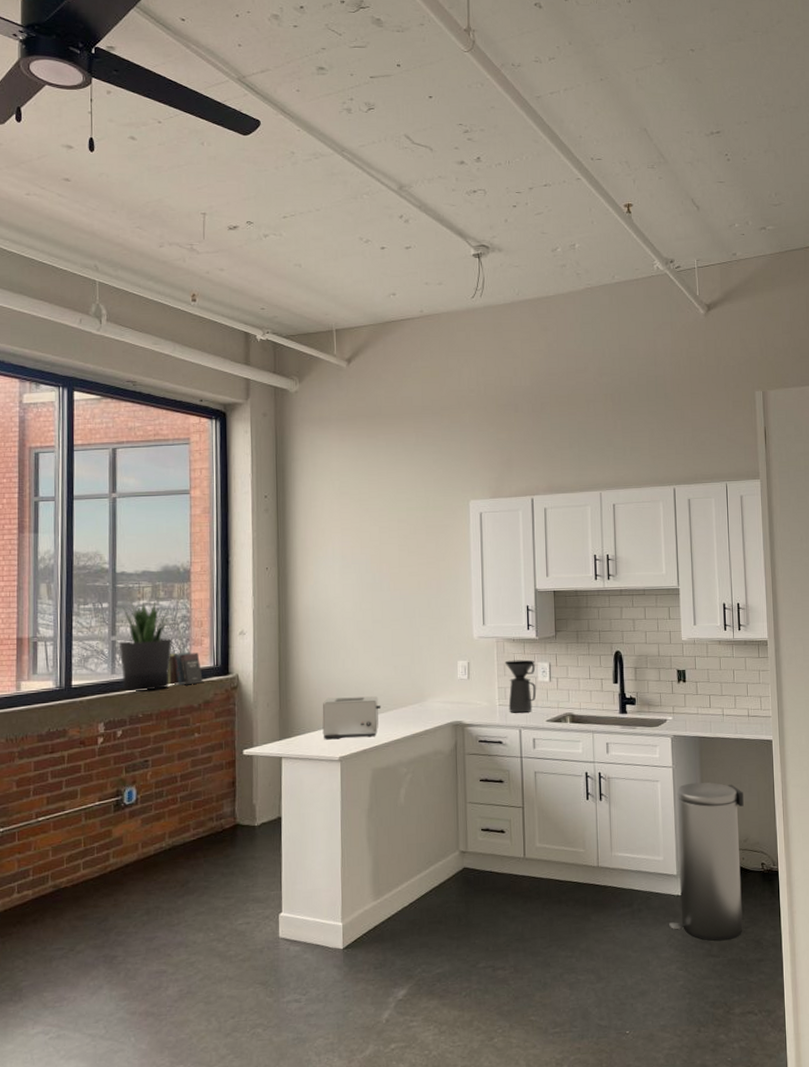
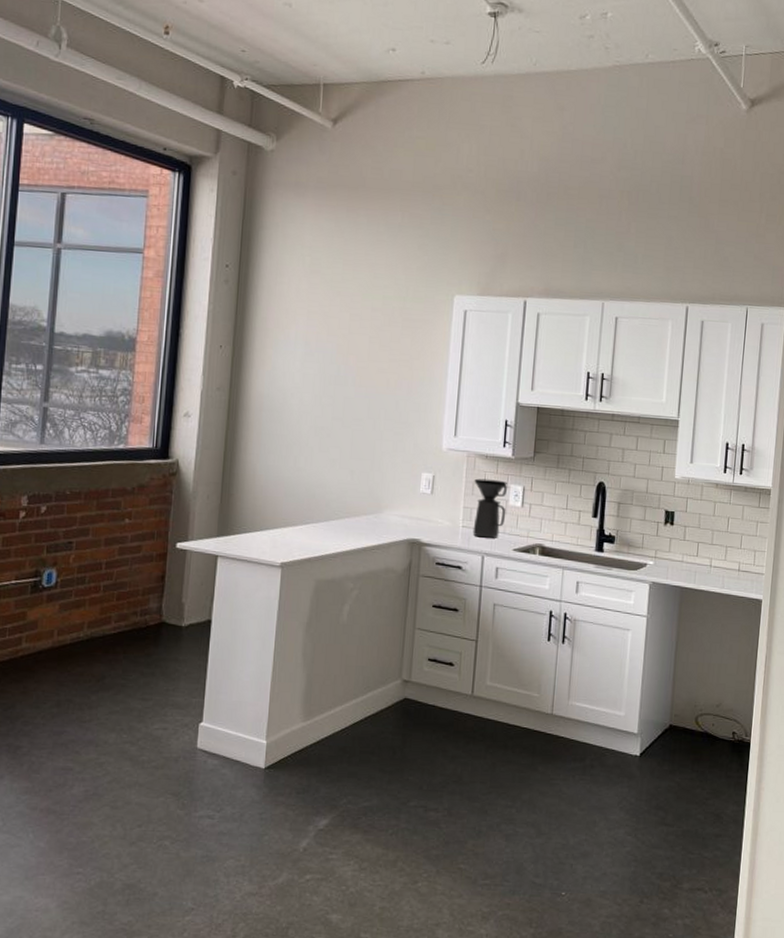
planter: present [118,598,172,692] -> none [50,362,110,467]
books: present [167,652,203,685] -> none [100,428,140,466]
toaster: present [322,696,382,740] -> none [265,496,333,546]
pedal bin: present [668,782,744,941] -> none [621,636,722,809]

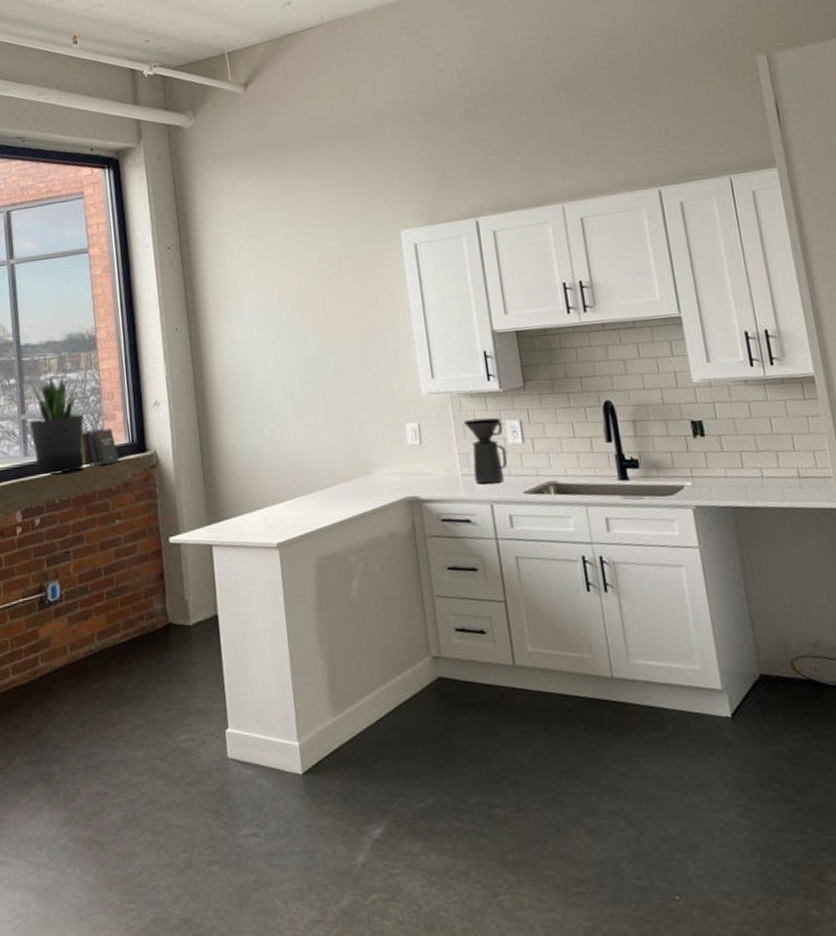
planter: none [50,362,110,467] -> present [29,371,84,475]
books: none [100,428,140,466] -> present [81,428,119,466]

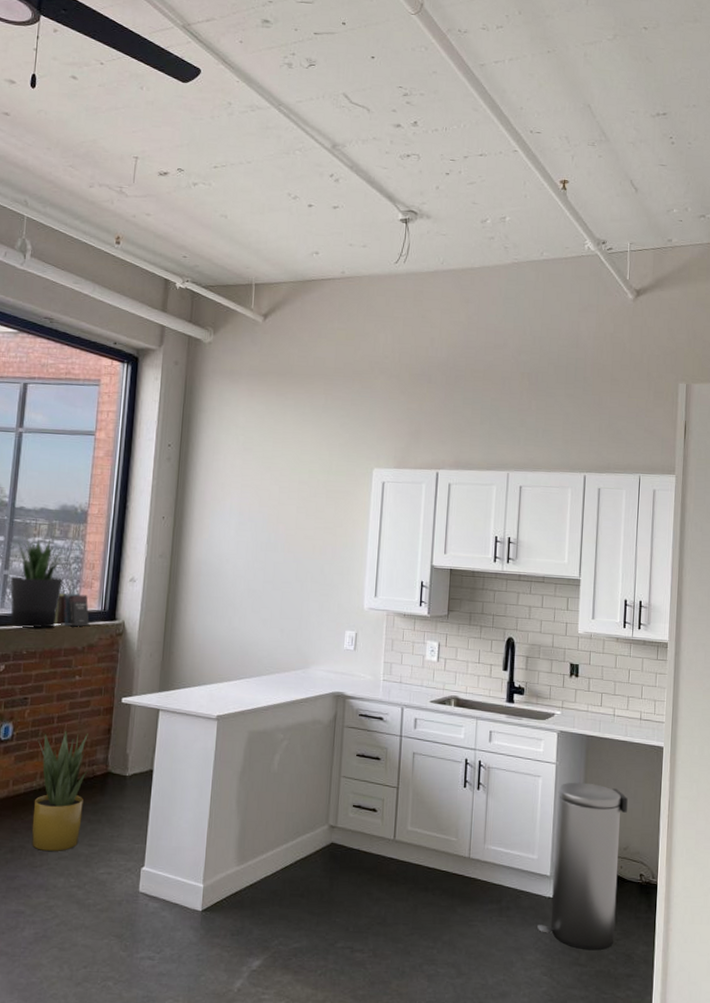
planter: none [89,583,152,721] -> present [32,731,88,851]
coffee maker: present [463,417,508,484] -> none [392,635,425,691]
pedal bin: none [708,566,827,780] -> present [536,782,628,950]

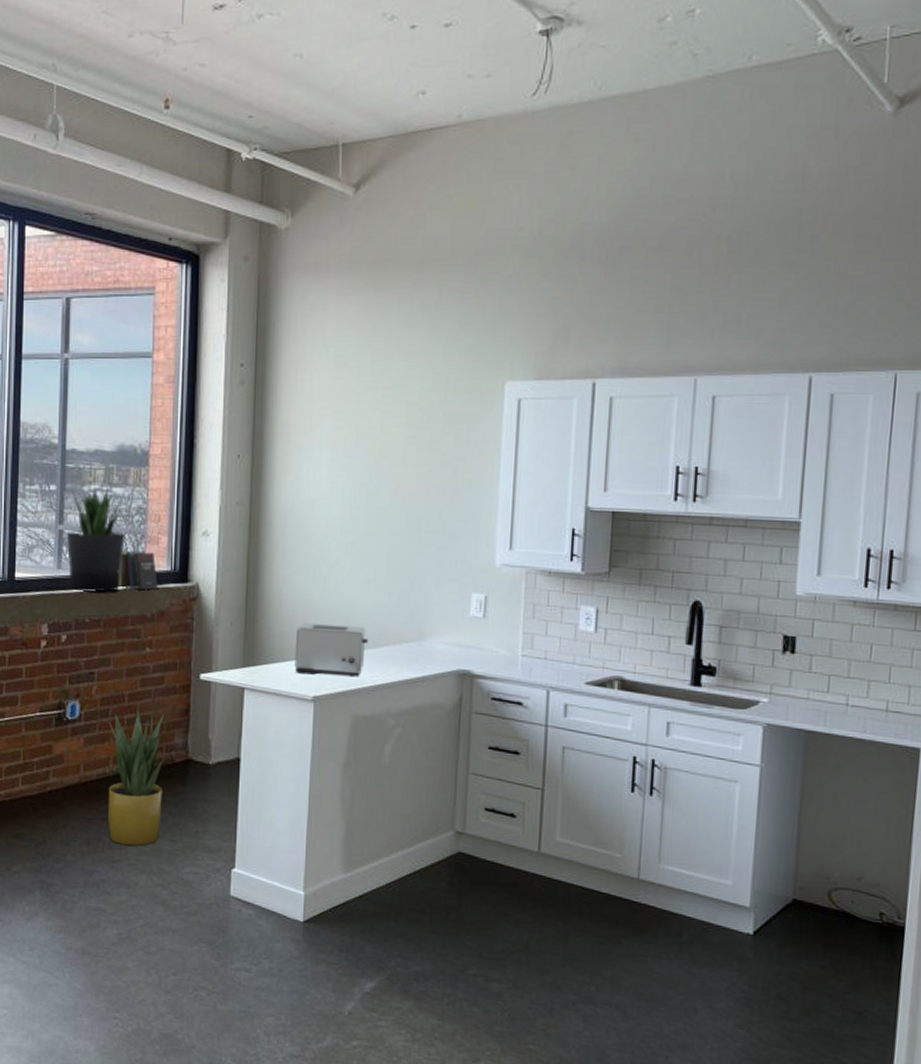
toaster: none [202,654,264,699] -> present [294,622,369,678]
pedal bin: present [536,782,628,950] -> none [729,790,864,1004]

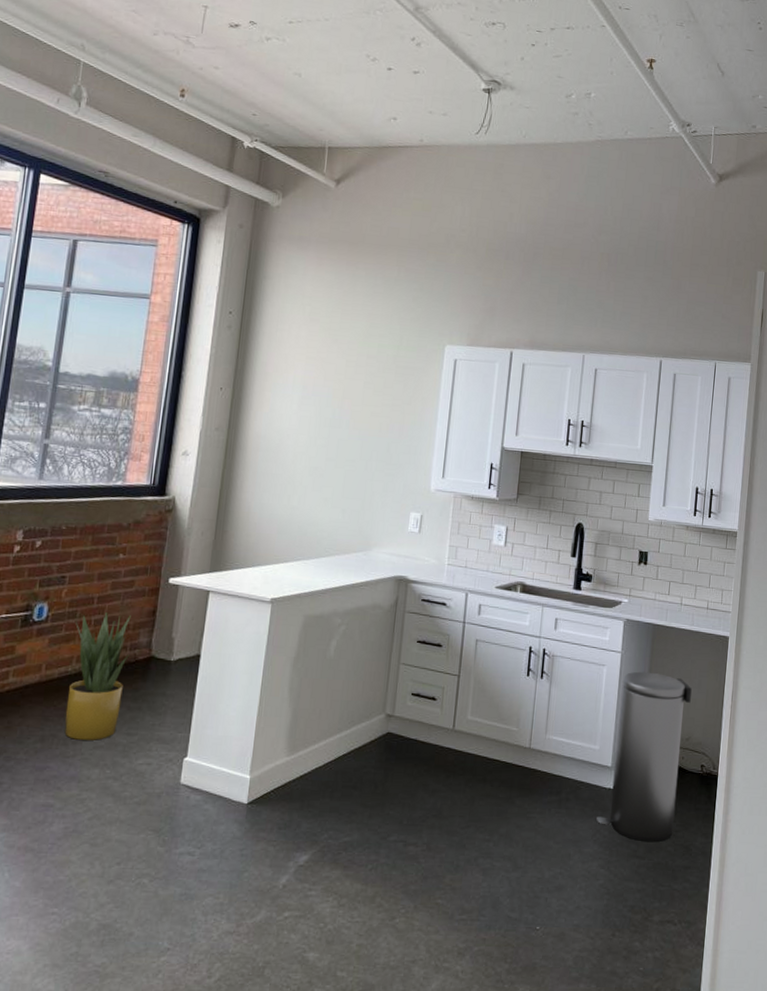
planter: present [66,480,125,593] -> none [49,400,111,503]
books: present [118,550,158,591] -> none [97,465,137,502]
toaster: present [294,622,369,678] -> none [256,533,323,582]
pedal bin: none [729,790,864,1004] -> present [595,671,692,842]

